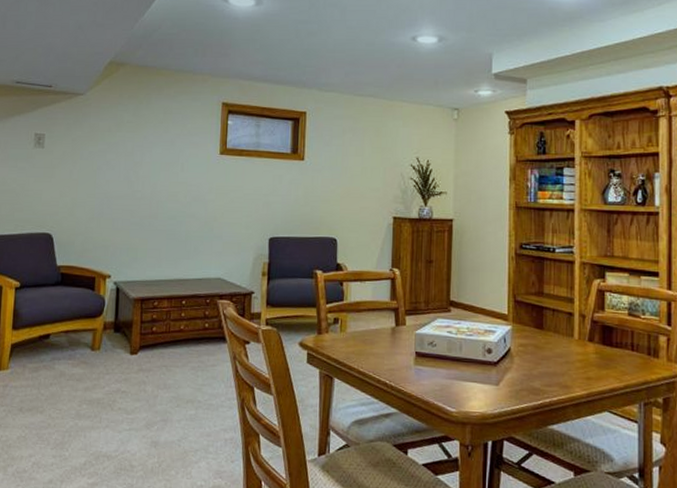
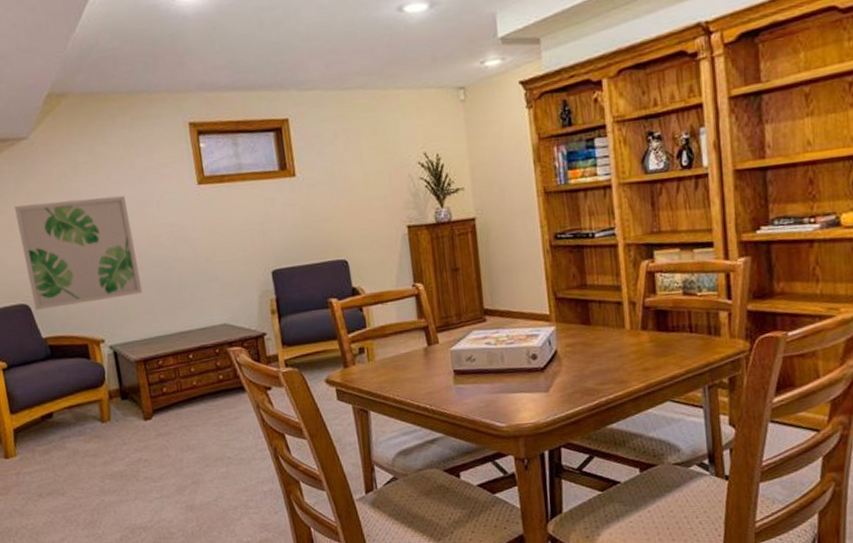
wall art: none [56,148,156,241] -> present [14,195,143,310]

